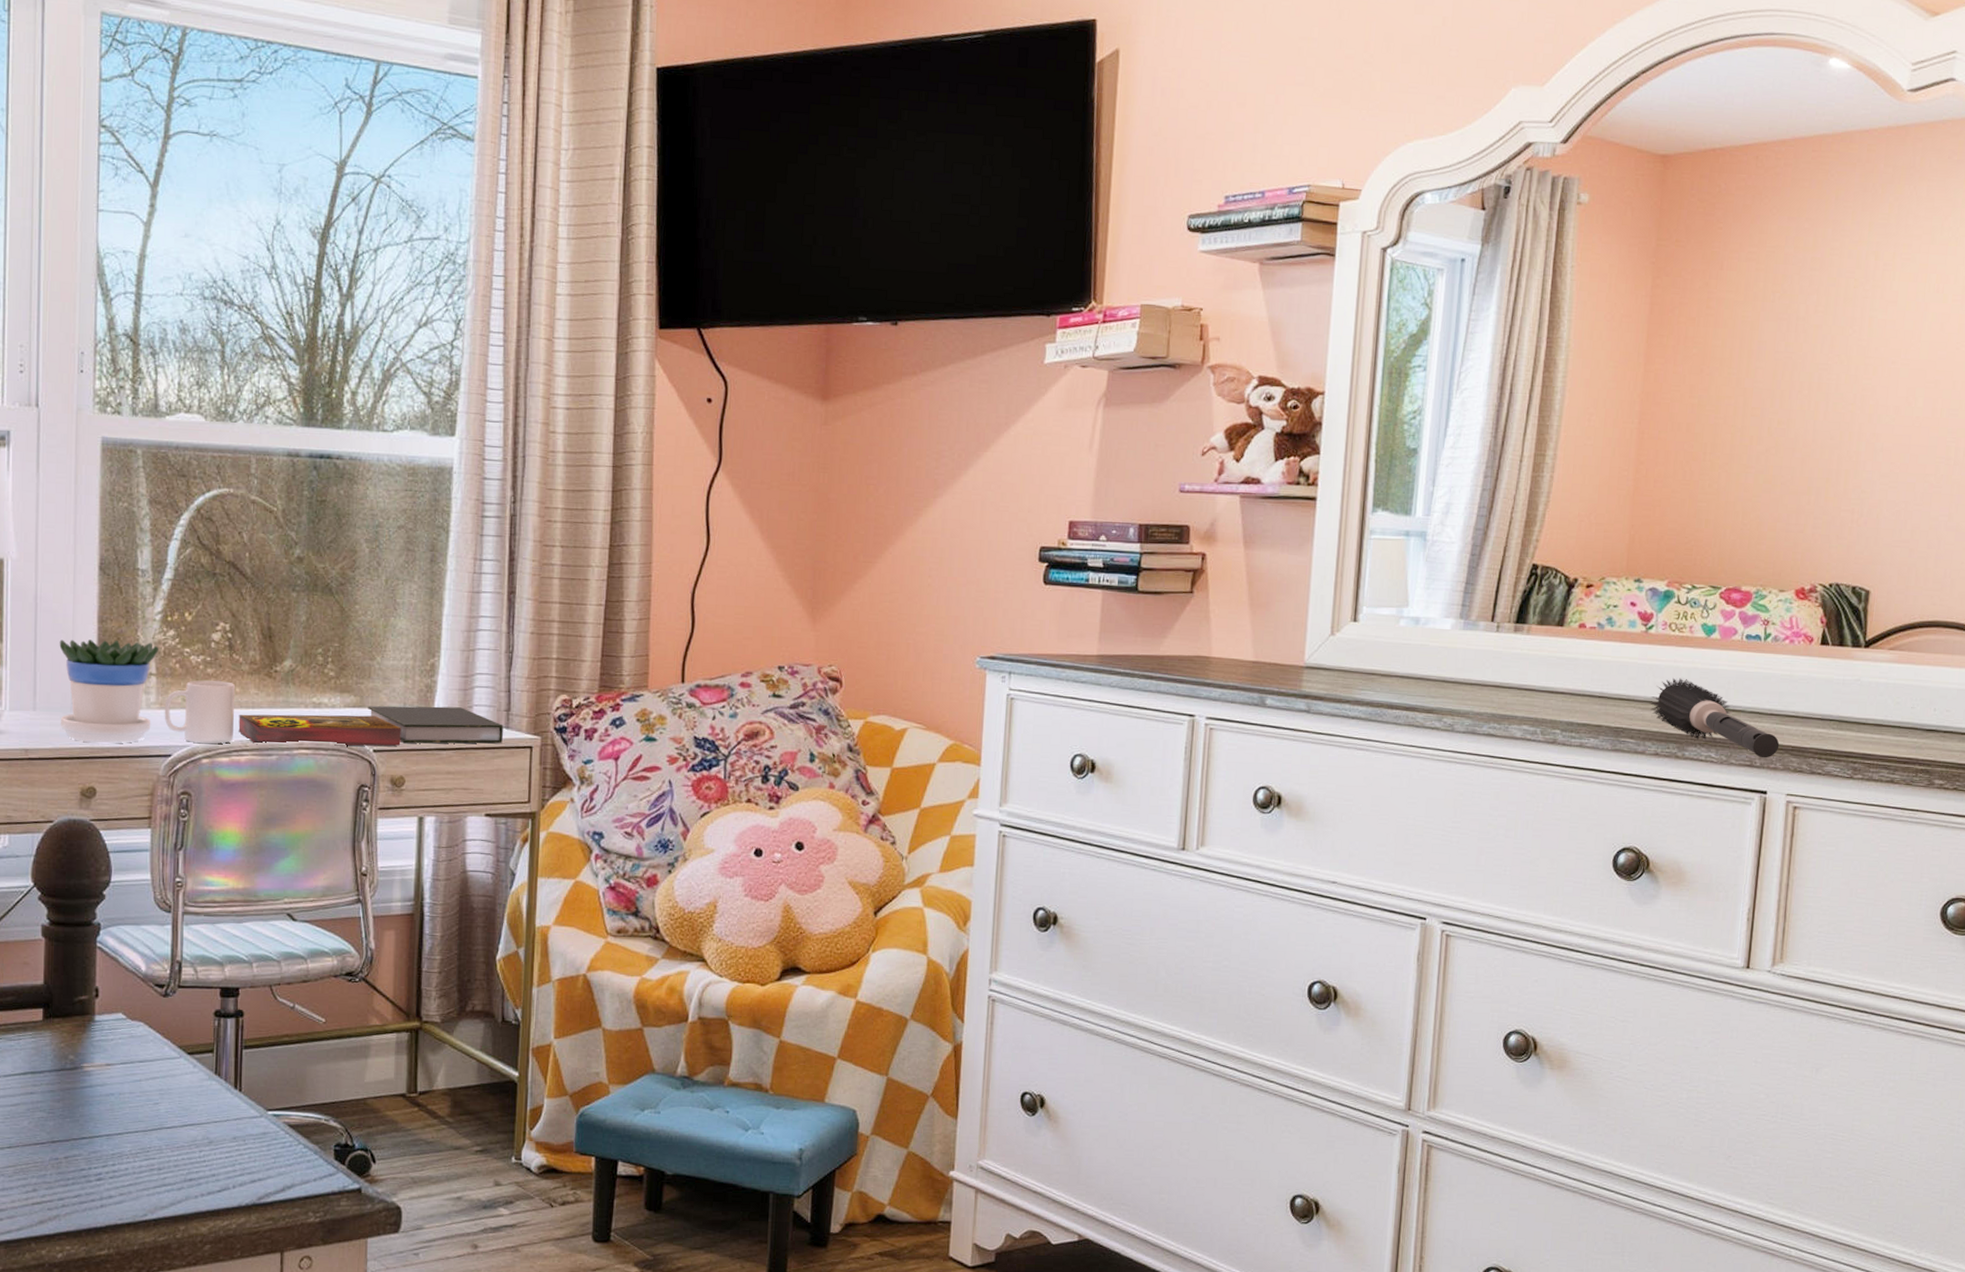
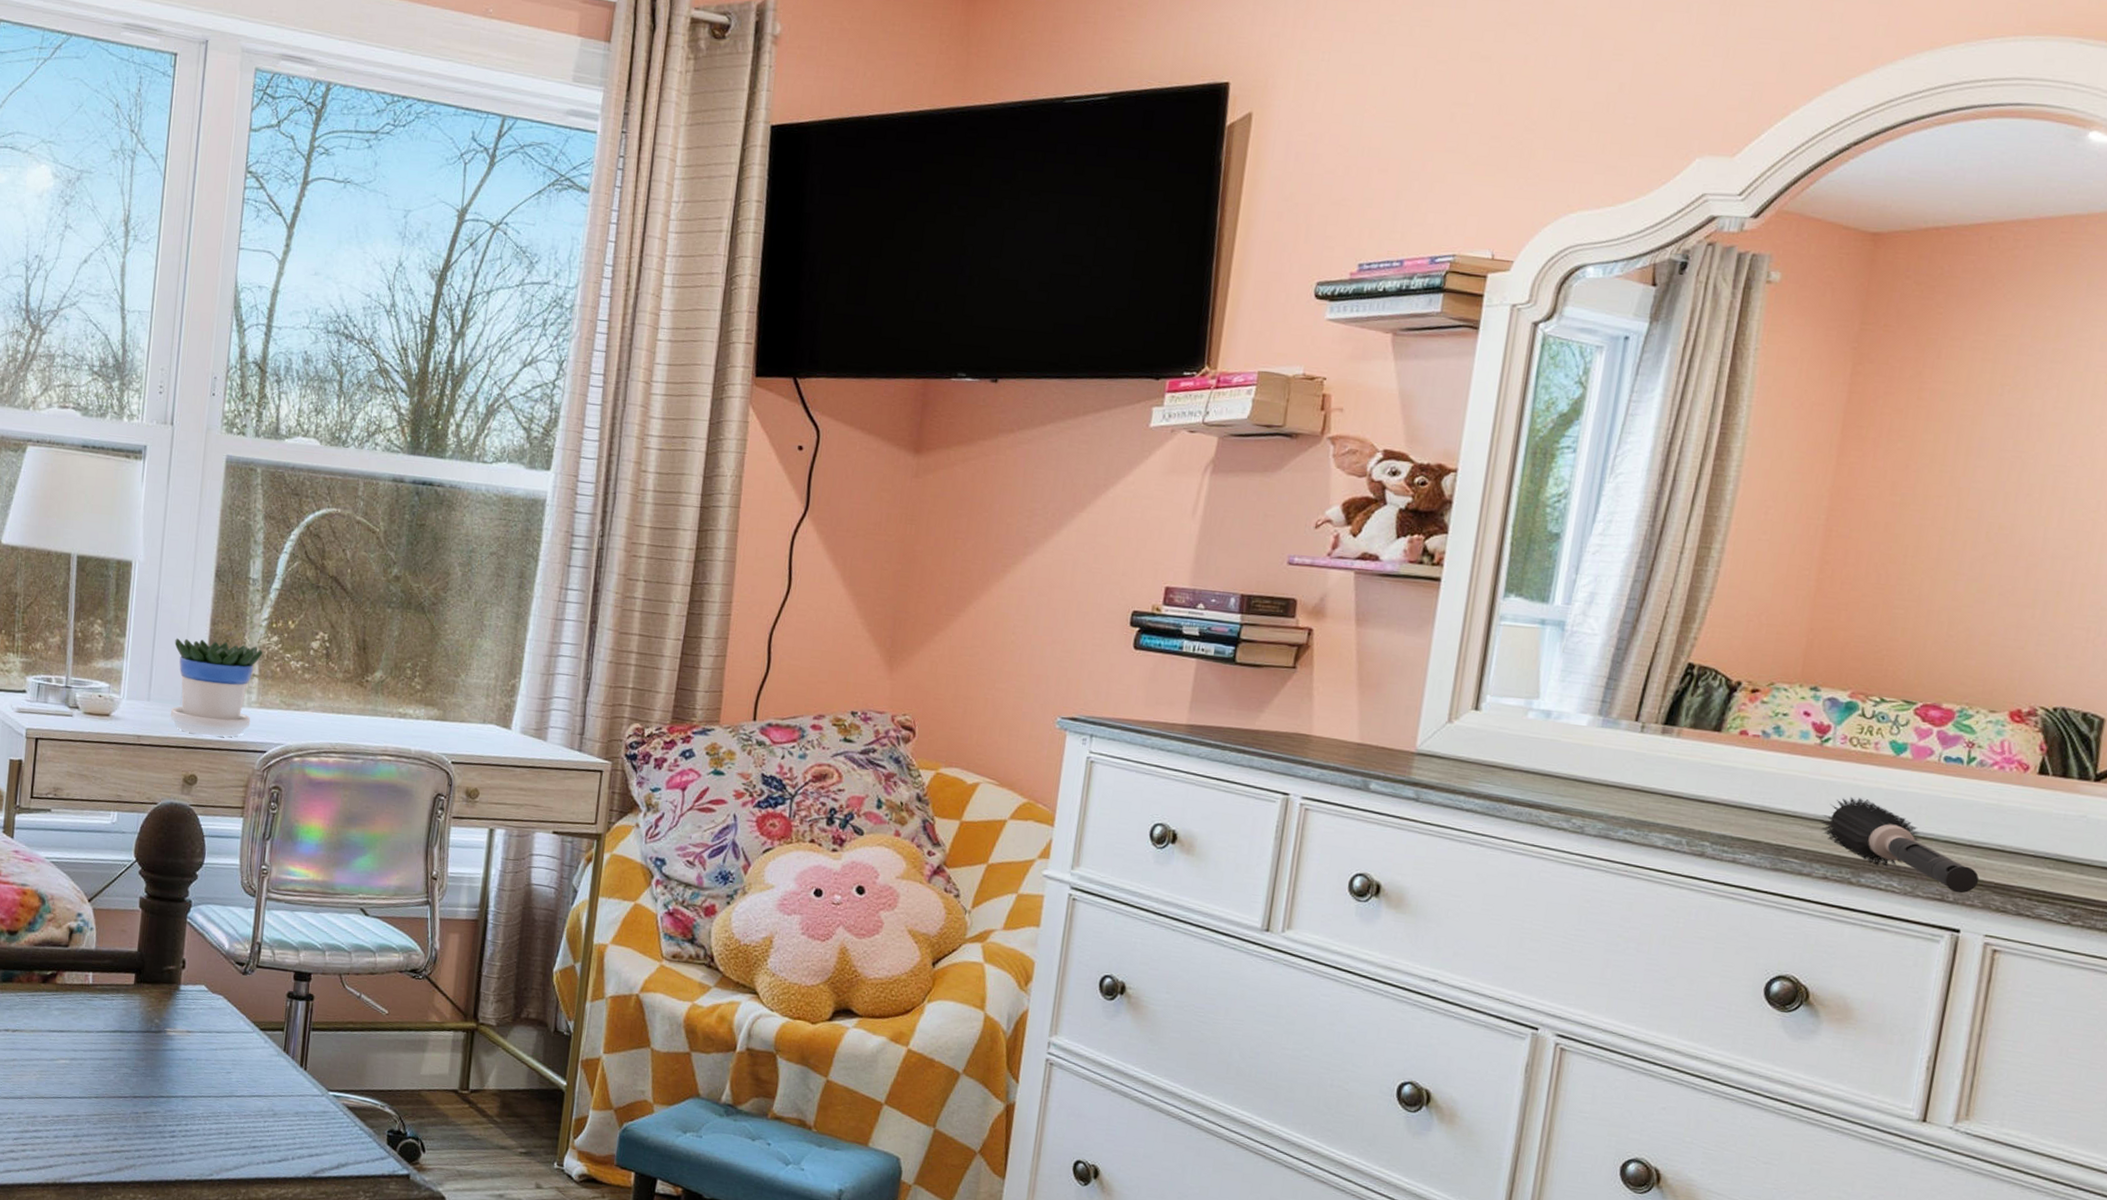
mug: present [164,680,235,744] -> none [262,684,329,745]
book: present [238,714,401,746] -> none [329,718,480,760]
book: present [368,706,503,744] -> none [449,720,576,765]

